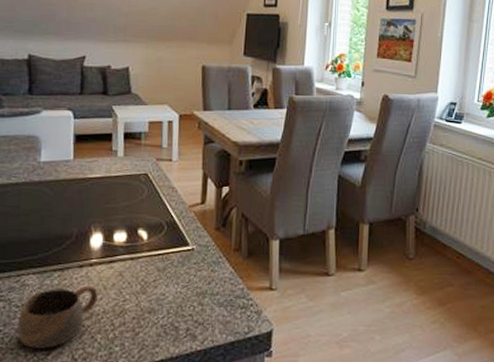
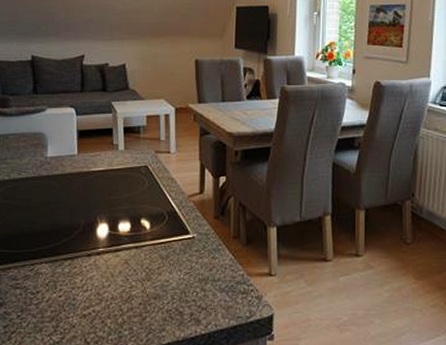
cup: present [17,285,98,349] -> none [34,273,106,333]

